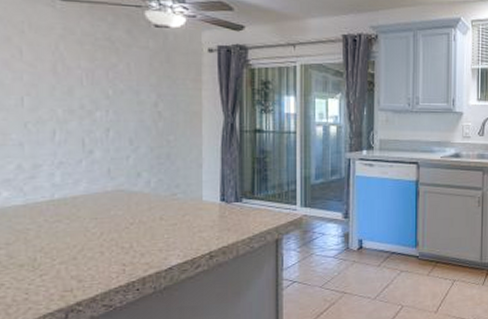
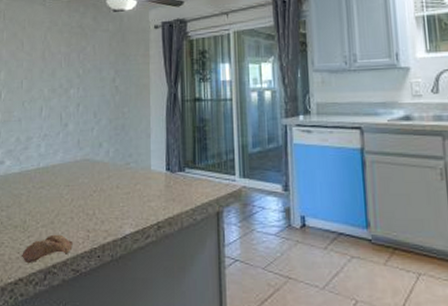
fruit: none [30,270,104,304] -> present [20,234,73,264]

